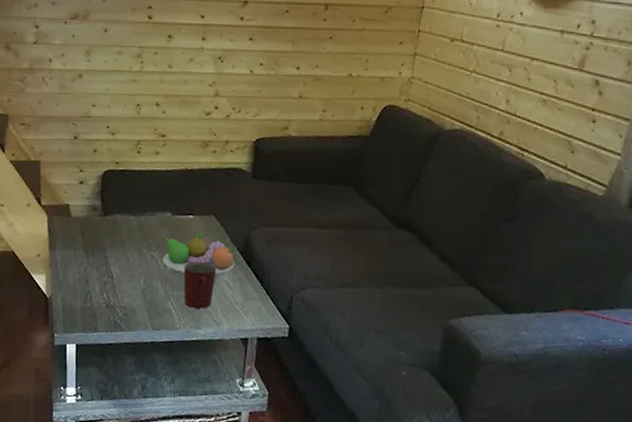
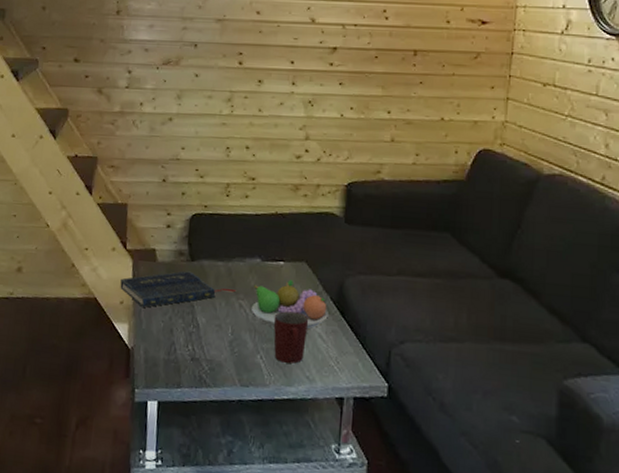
book: none [36,225,148,260] -> present [120,270,237,308]

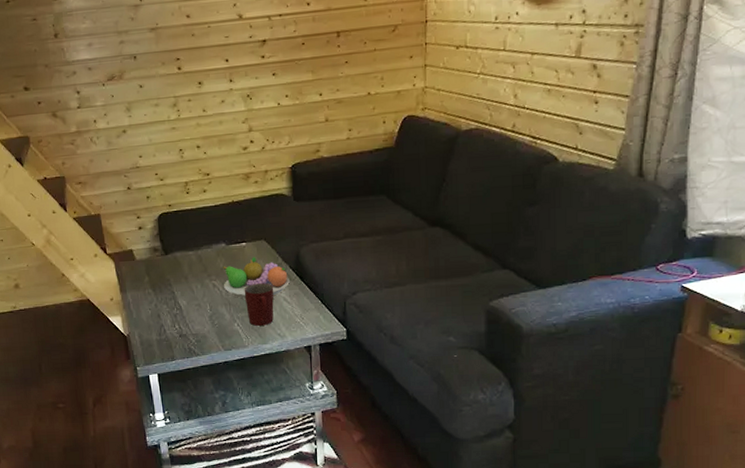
book: present [120,270,237,308] -> none [107,264,209,300]

